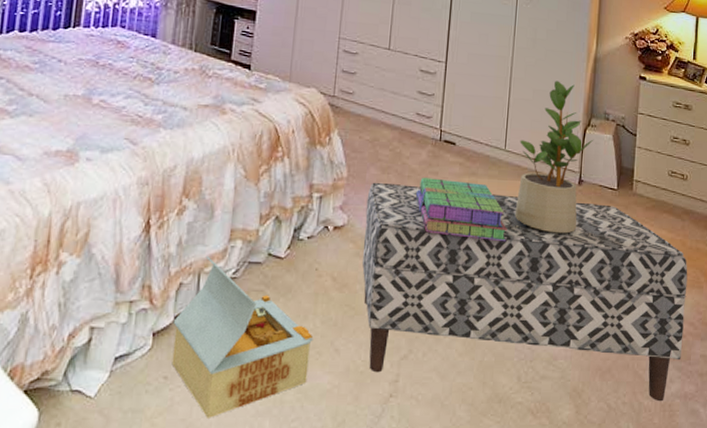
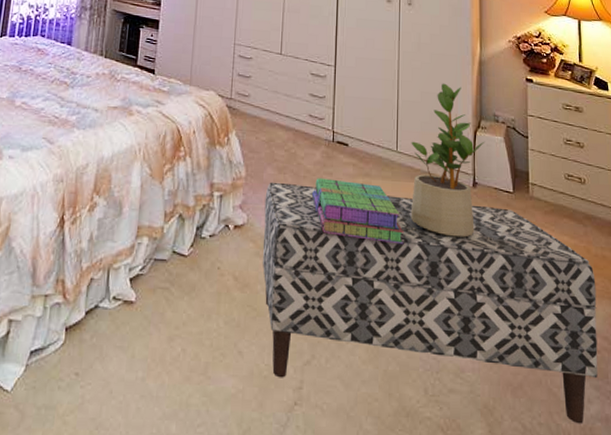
cardboard box: present [172,255,314,418] -> none [83,251,217,419]

